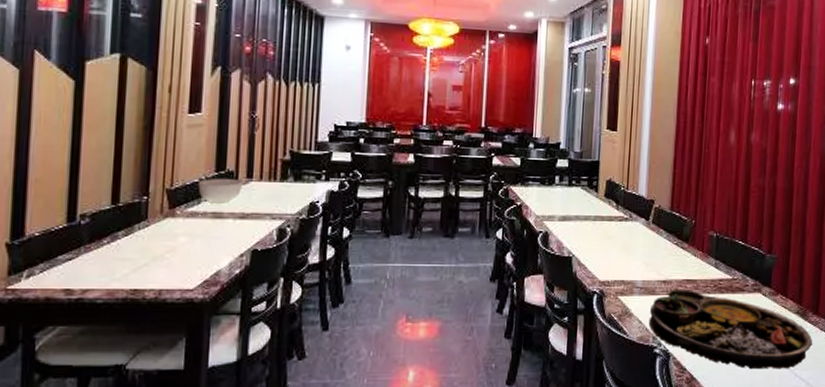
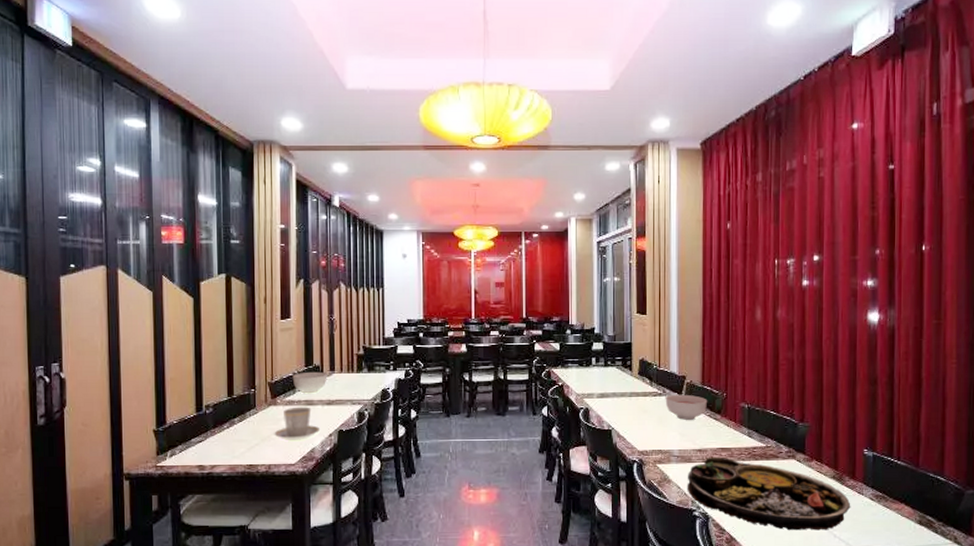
teacup: none [169,220,230,261] -> present [274,406,321,440]
bowl: none [631,219,676,248] -> present [665,394,708,420]

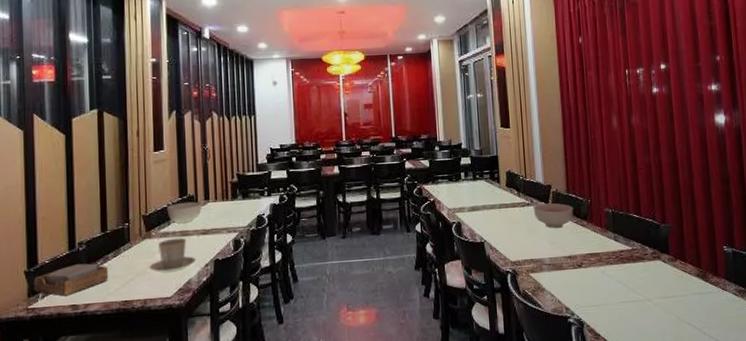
napkin holder: none [162,426,235,456] -> present [34,263,109,296]
food platter: present [687,456,851,531] -> none [560,262,717,331]

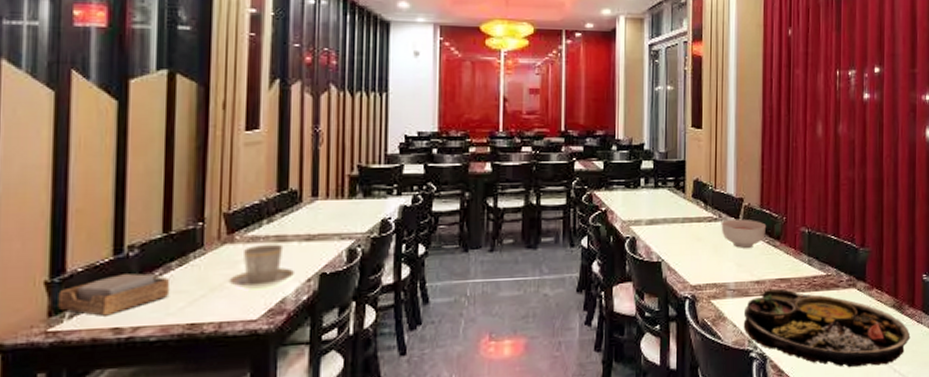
bowl: present [166,201,202,225] -> none [258,198,308,227]
food platter: none [560,262,717,331] -> present [743,288,911,368]

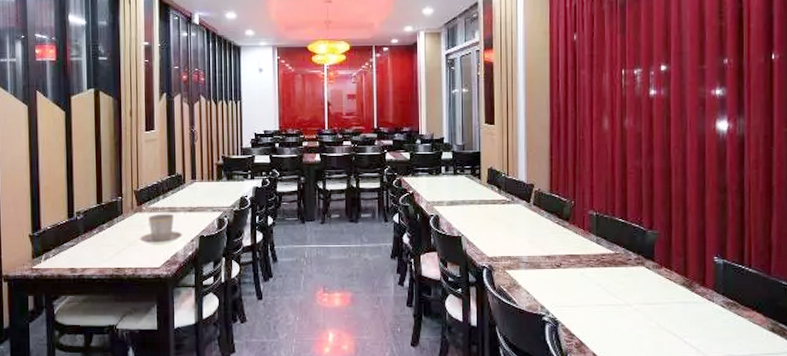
napkin holder: present [58,273,171,316] -> none [37,232,104,260]
bowl: present [721,219,767,248] -> none [514,202,556,227]
food platter: present [743,288,911,368] -> none [536,263,702,337]

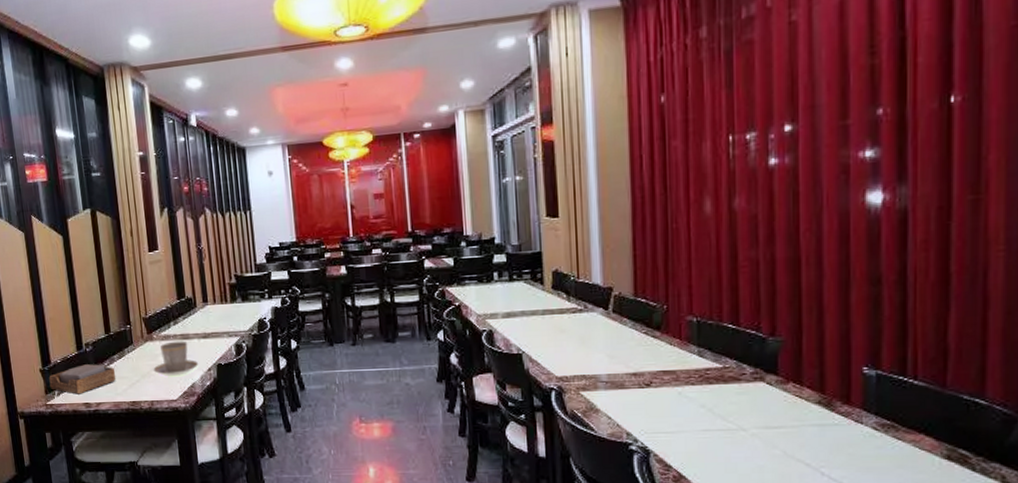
napkin holder: none [37,232,104,260] -> present [49,364,116,394]

